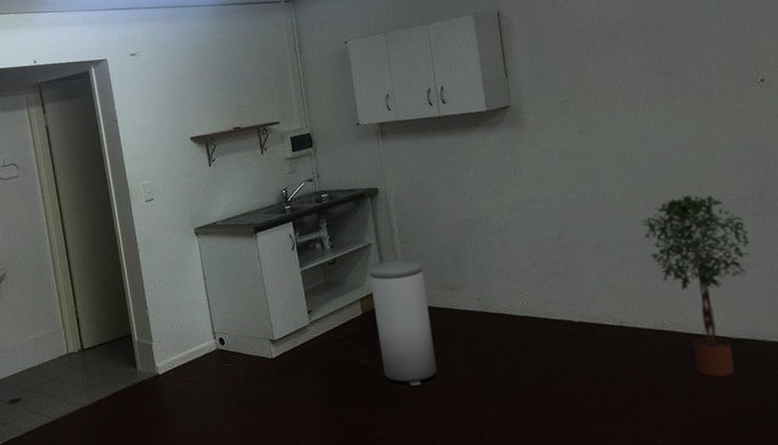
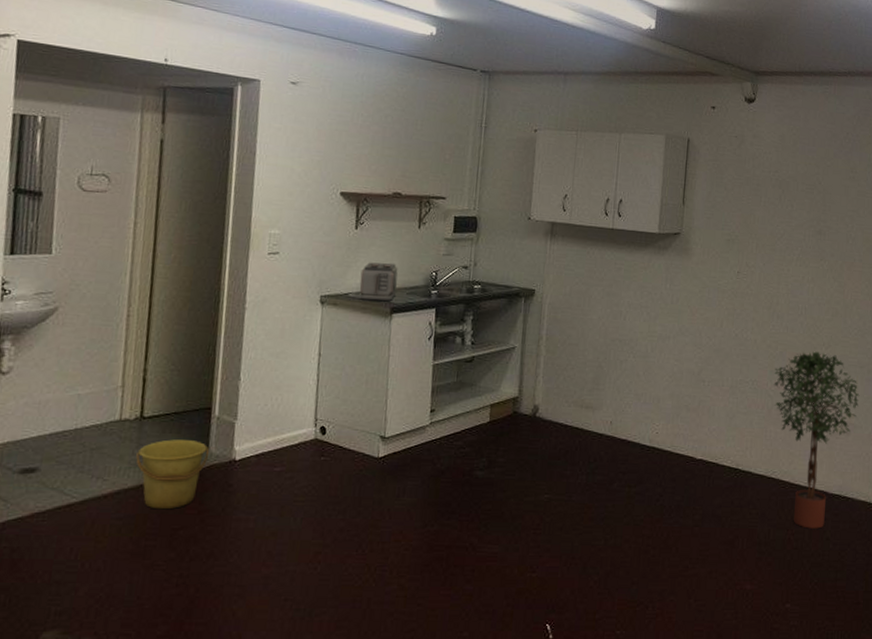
bucket: none [85,362,138,421] -> present [136,439,209,510]
toaster: none [222,189,255,226] -> present [359,262,398,302]
pedal bin: present [368,258,437,387] -> none [498,367,563,507]

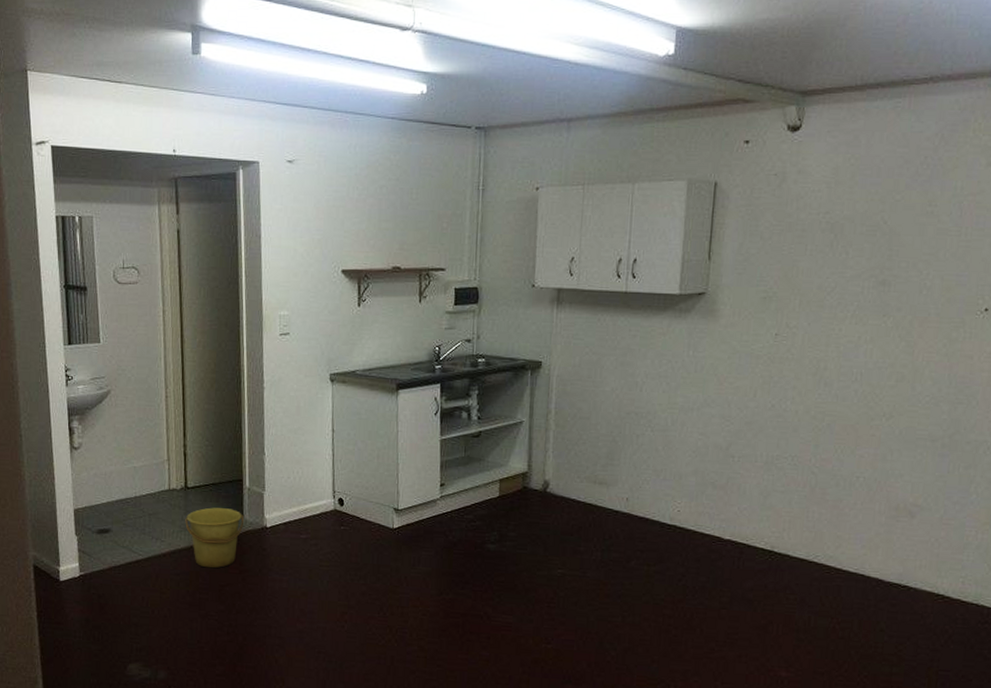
toaster: present [359,262,398,302] -> none [365,339,402,378]
potted tree: present [773,351,860,529] -> none [818,423,930,619]

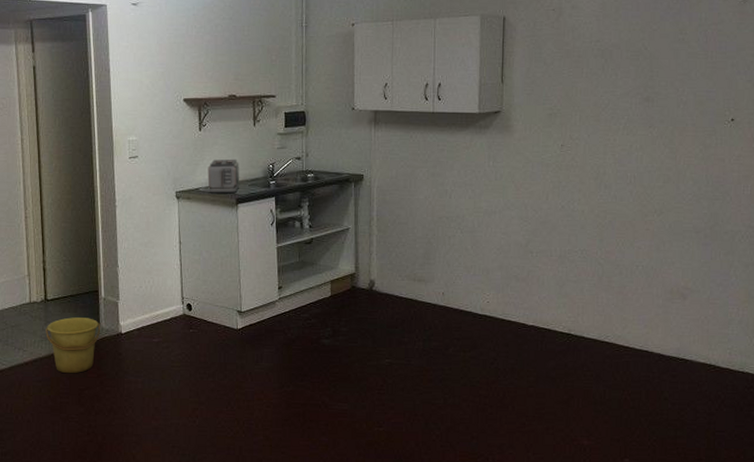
toaster: none [365,339,402,378] -> present [207,159,239,194]

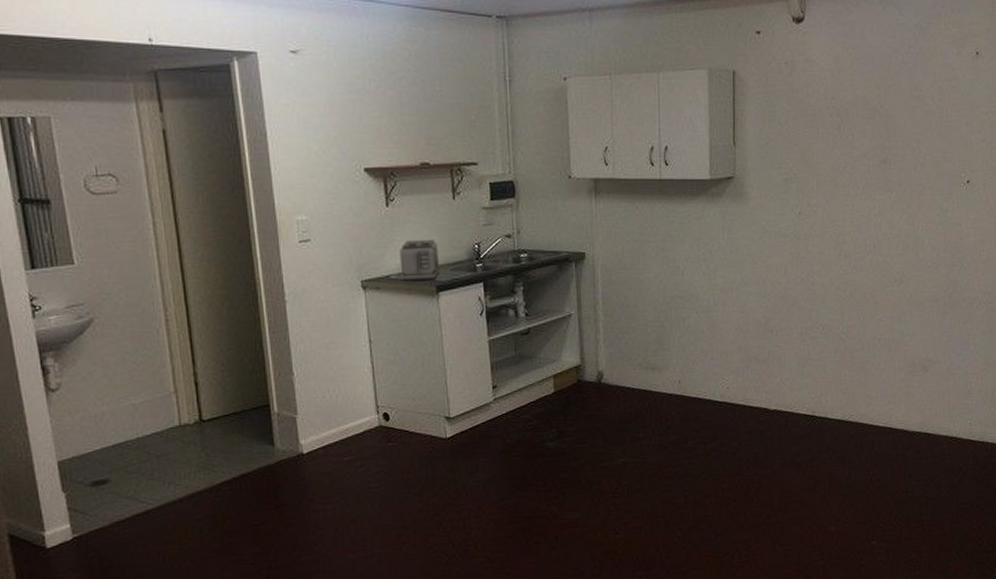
bucket: present [46,317,100,374] -> none [203,438,275,508]

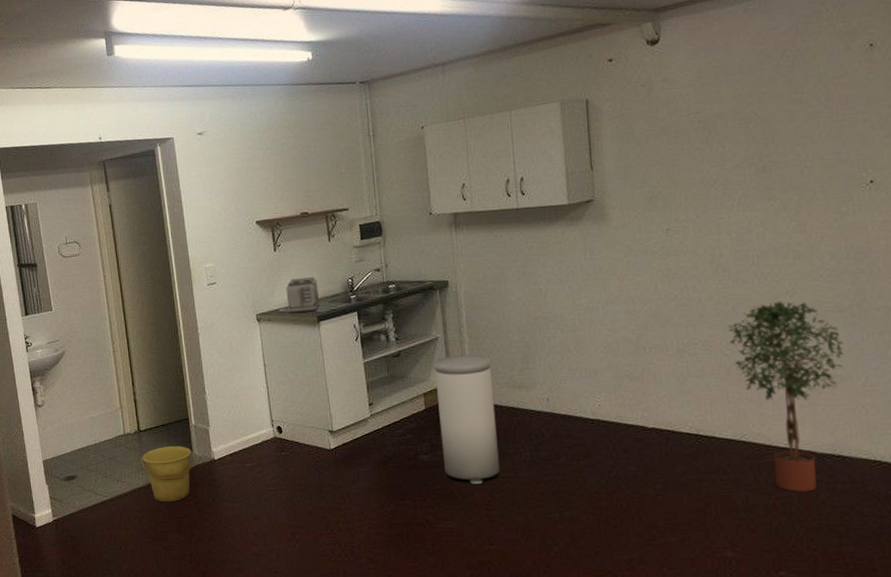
bucket: none [203,438,275,508] -> present [141,446,194,503]
pedal bin: none [566,333,628,473] -> present [434,354,500,485]
potted tree: none [845,289,937,468] -> present [728,301,844,492]

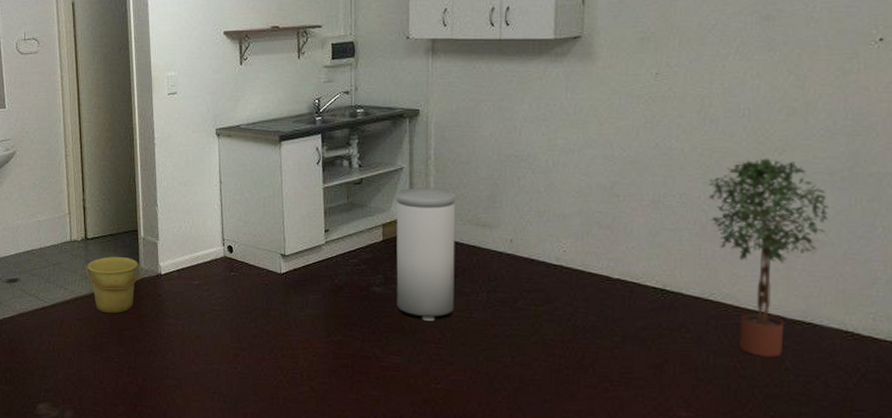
toaster: present [286,276,319,313] -> none [249,94,283,131]

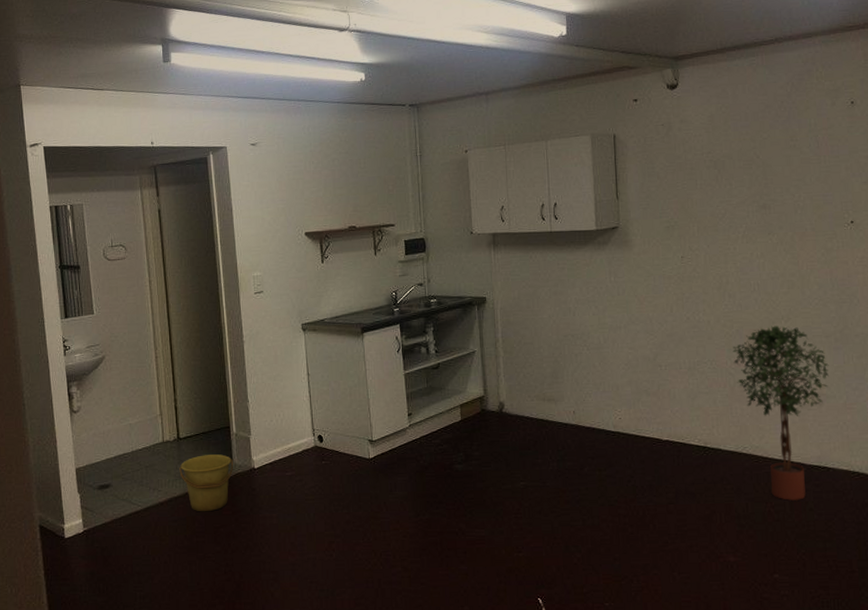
pedal bin: present [396,187,455,322] -> none [471,368,529,494]

